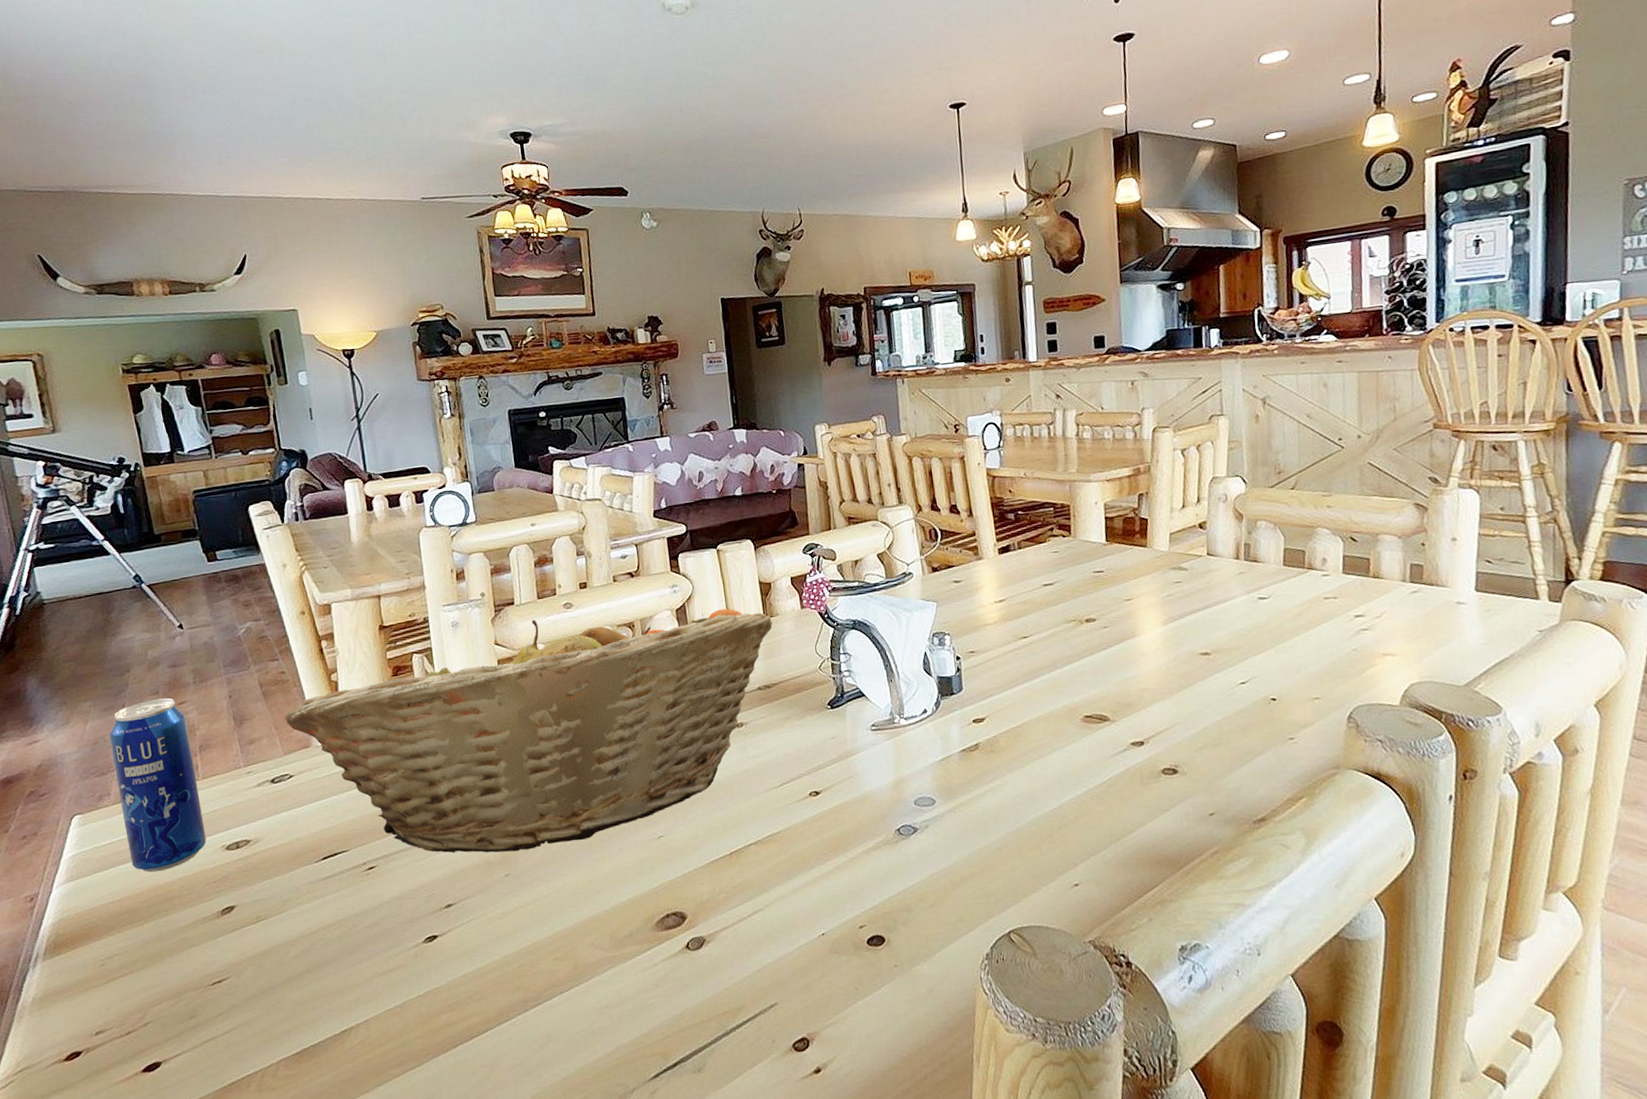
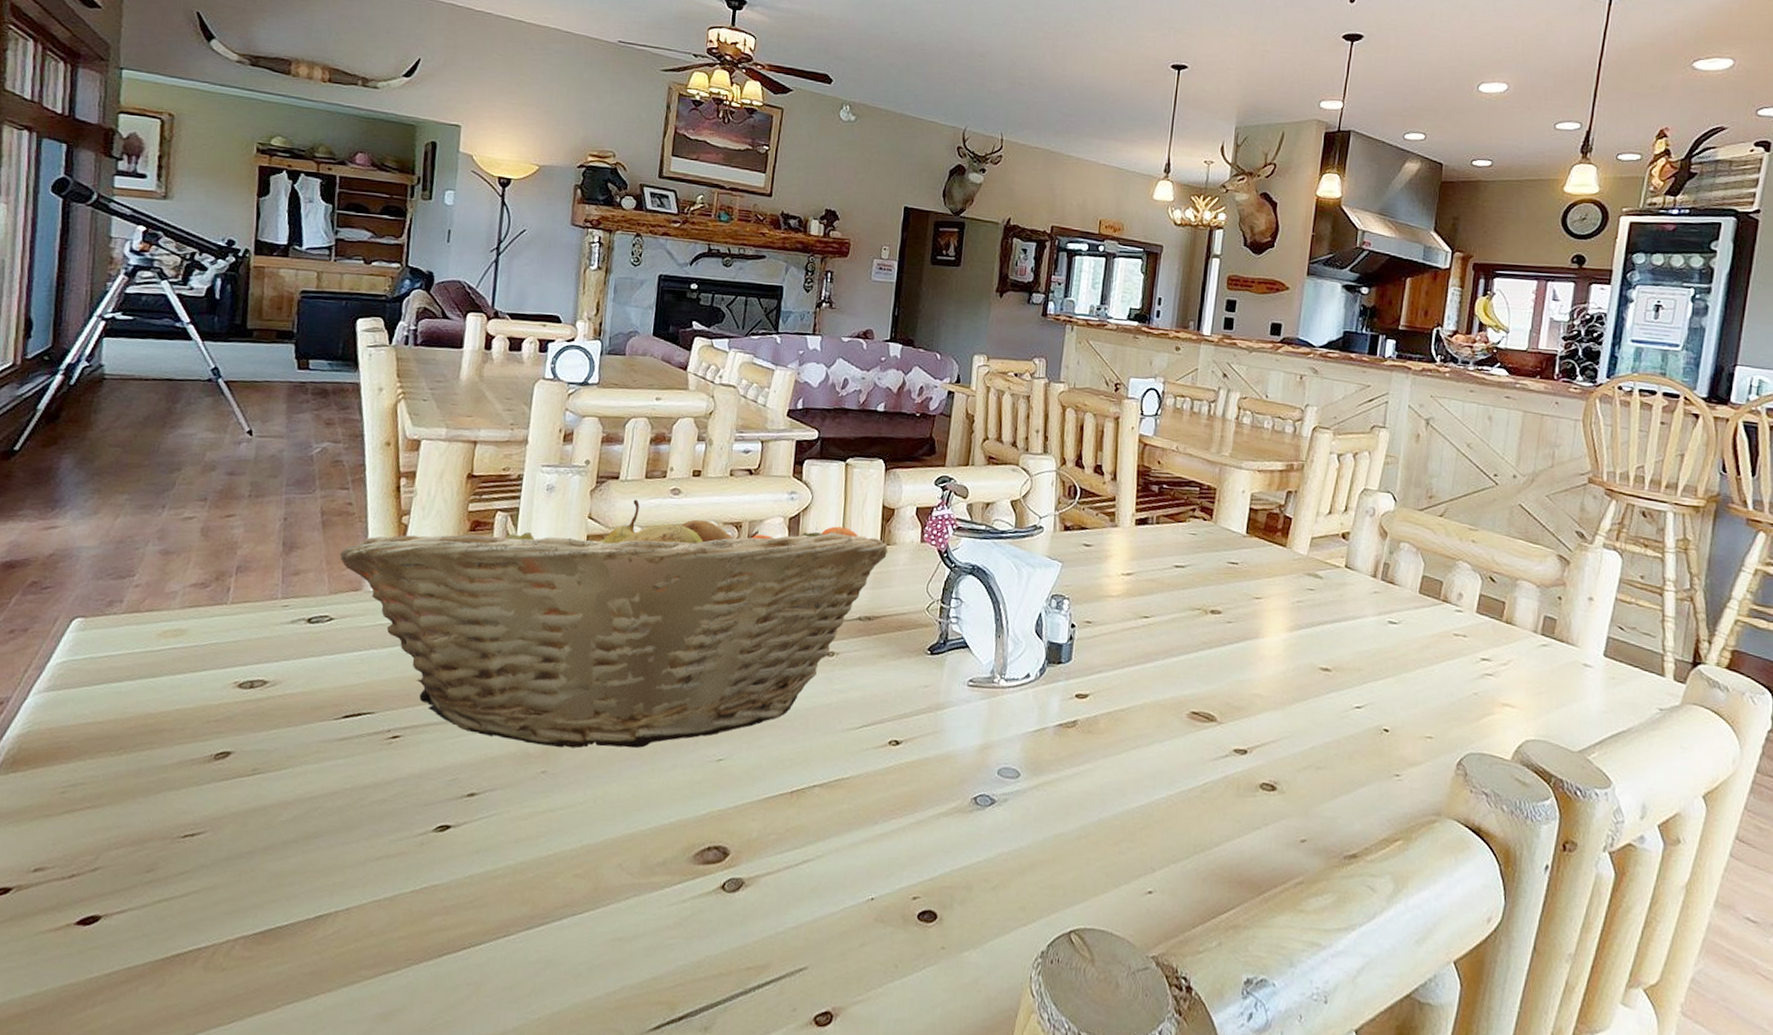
beverage can: present [108,698,206,873] -> none [126,505,231,698]

